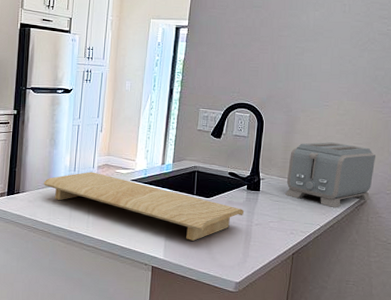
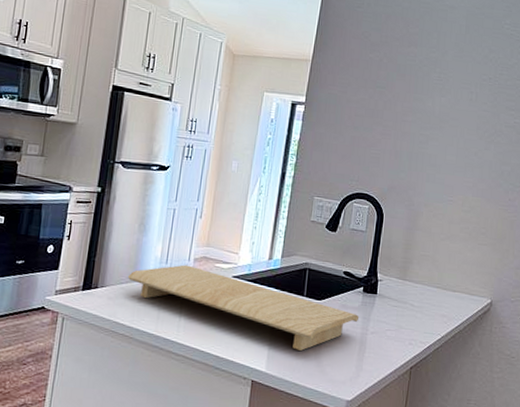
toaster: present [284,142,375,208] -> none [404,241,500,316]

